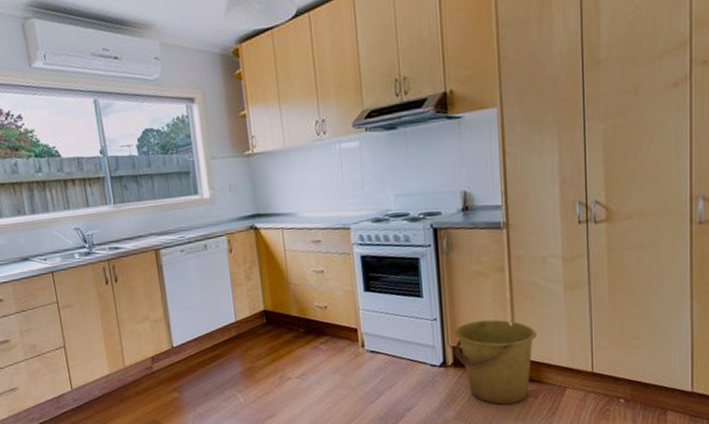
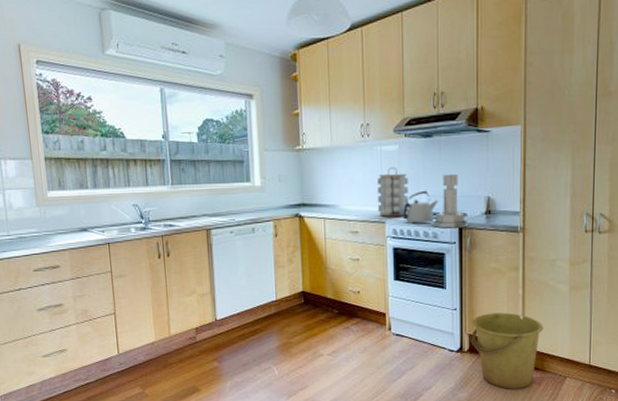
spice rack: none [337,165,375,223] -> present [376,167,409,218]
kettle: none [369,189,409,228] -> present [402,190,439,223]
paper towel holder: none [402,168,444,231] -> present [432,173,469,229]

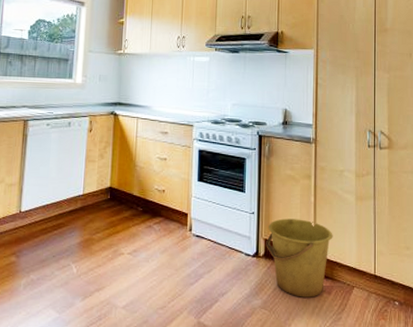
spice rack: present [376,167,409,218] -> none [186,76,216,122]
kettle: present [402,190,439,223] -> none [209,99,242,129]
paper towel holder: present [432,173,469,229] -> none [235,86,268,136]

